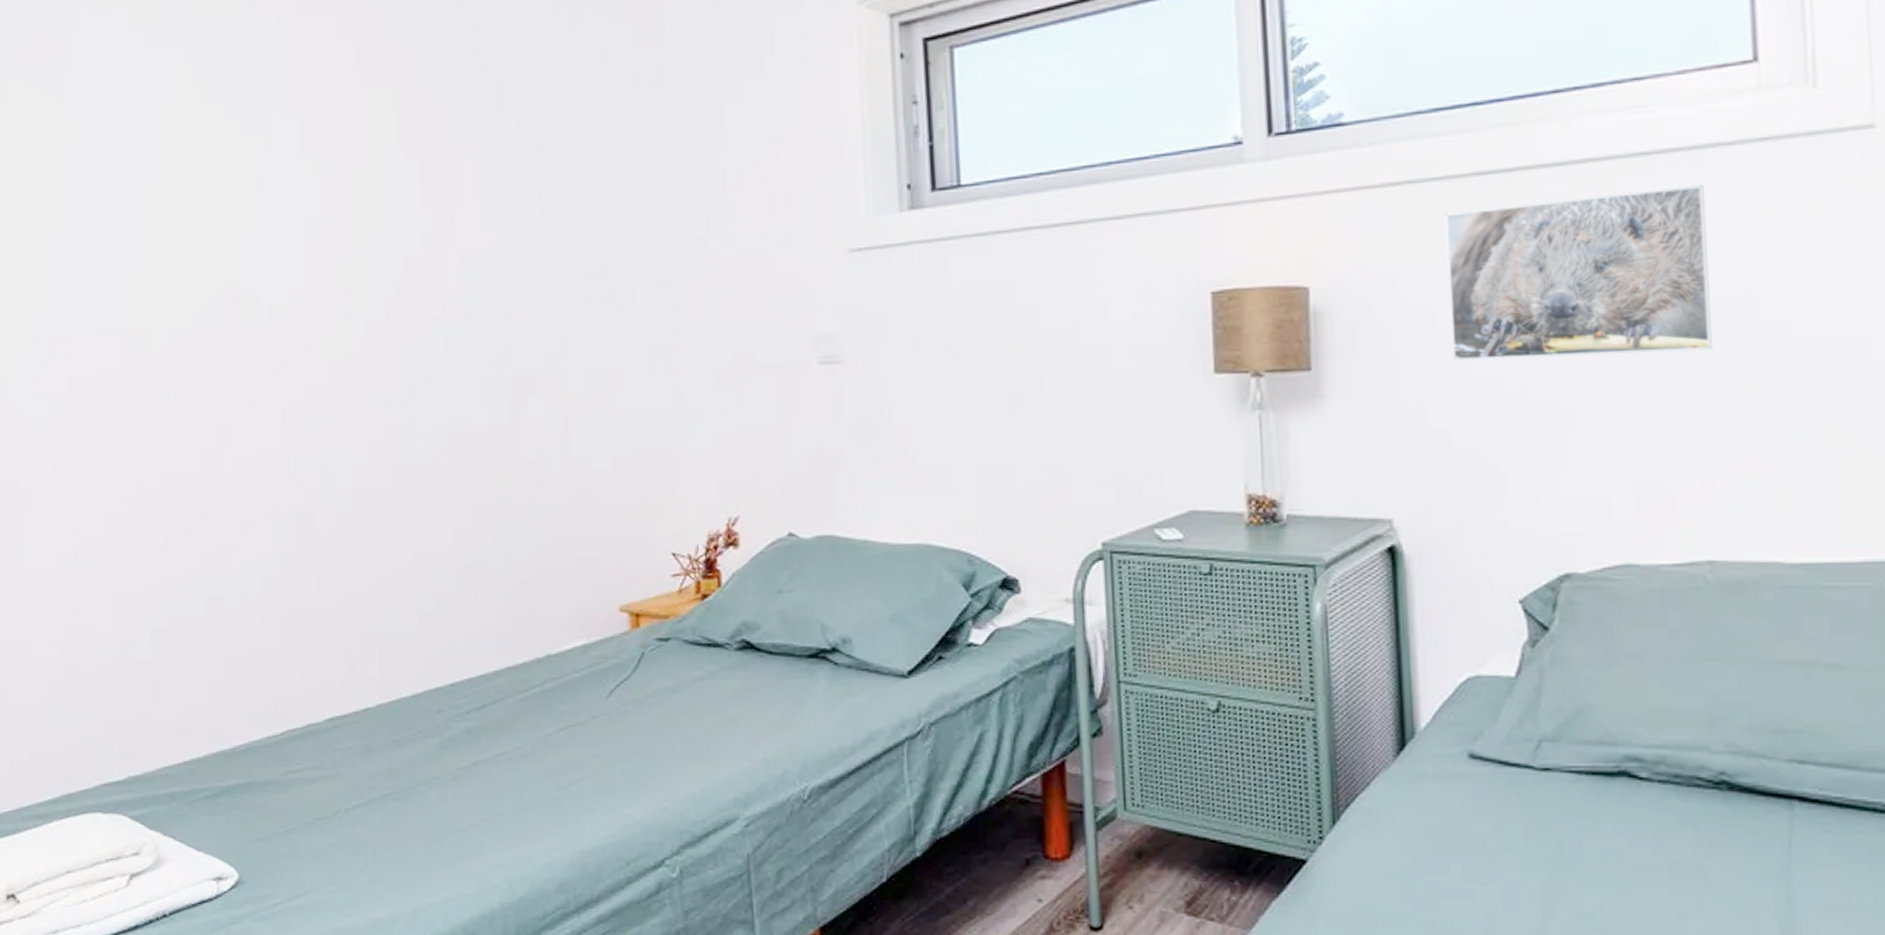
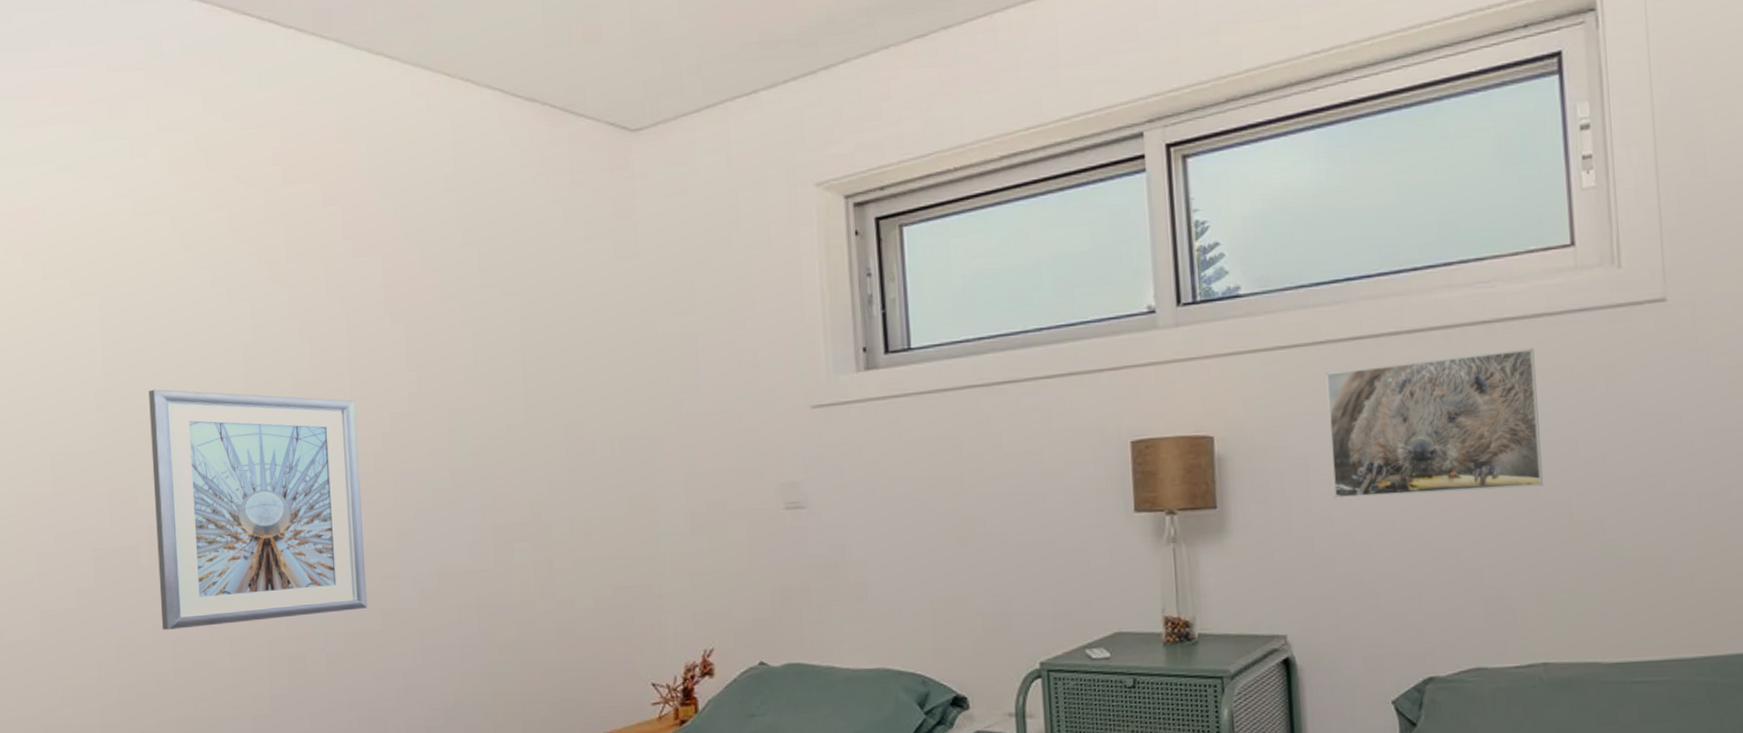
picture frame: none [162,228,377,481] -> present [149,389,368,630]

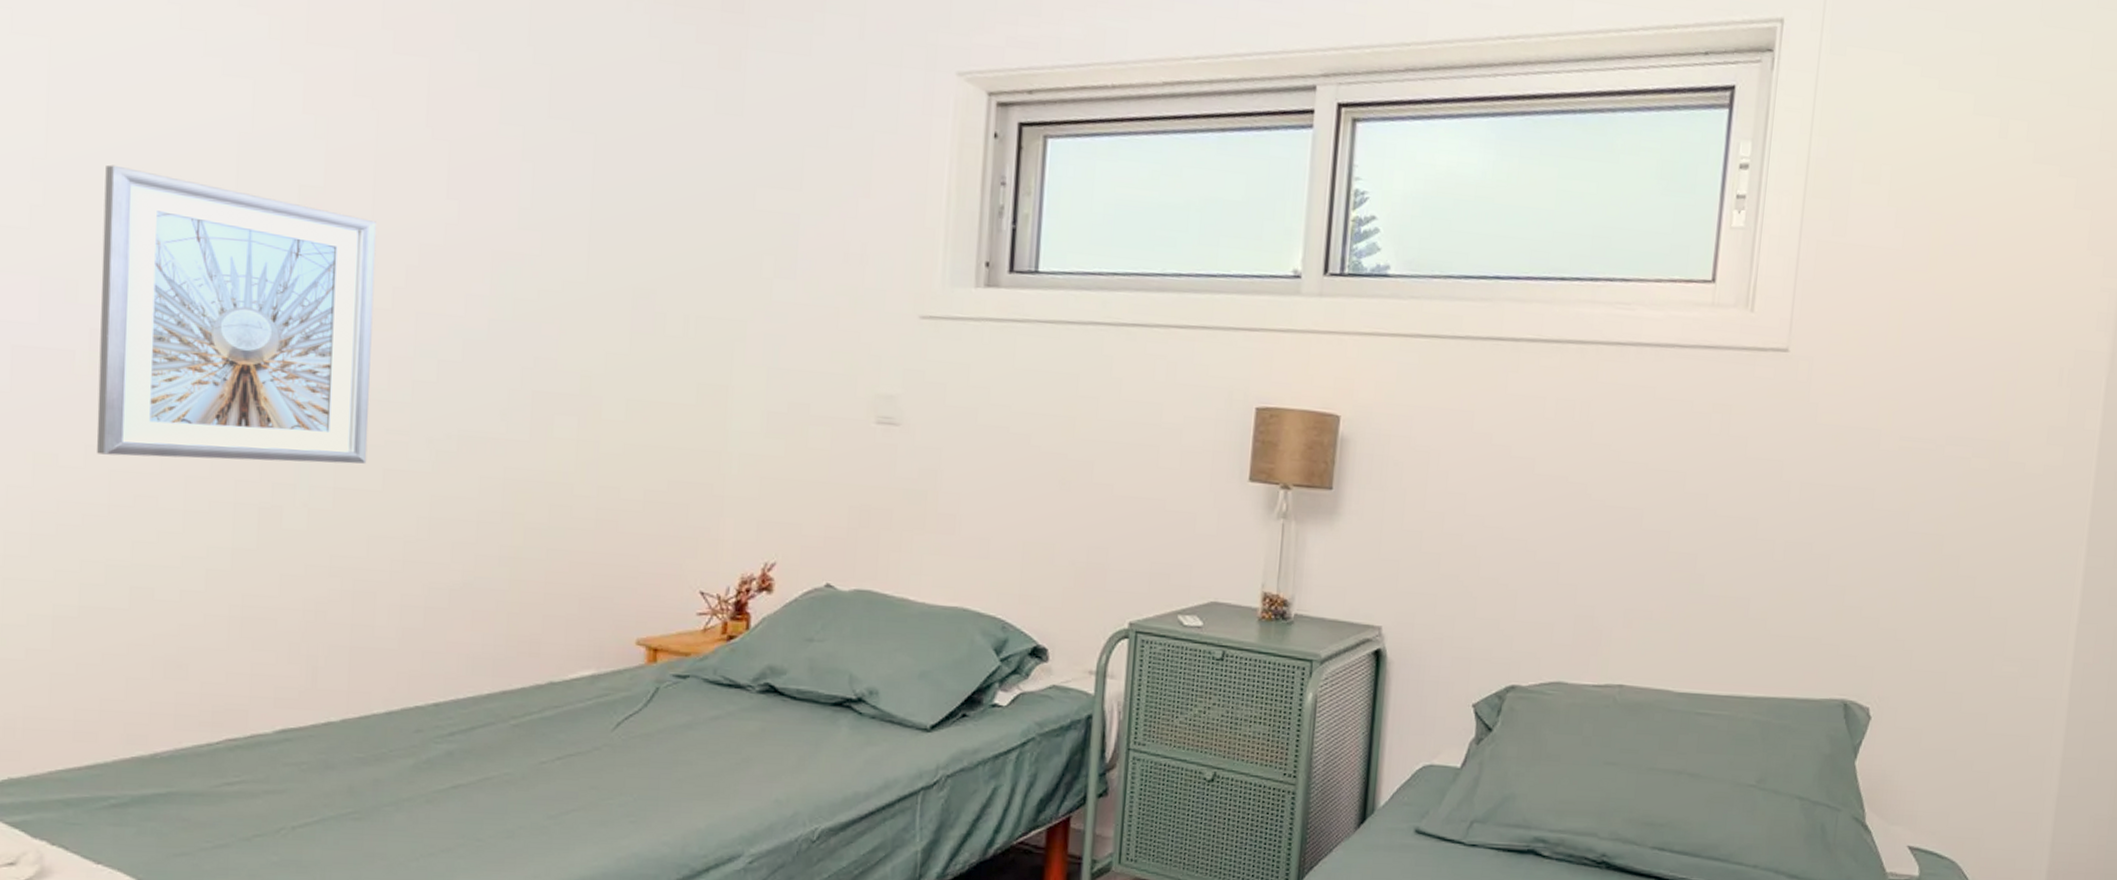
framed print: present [1325,348,1543,499] -> none [1449,368,1661,514]

